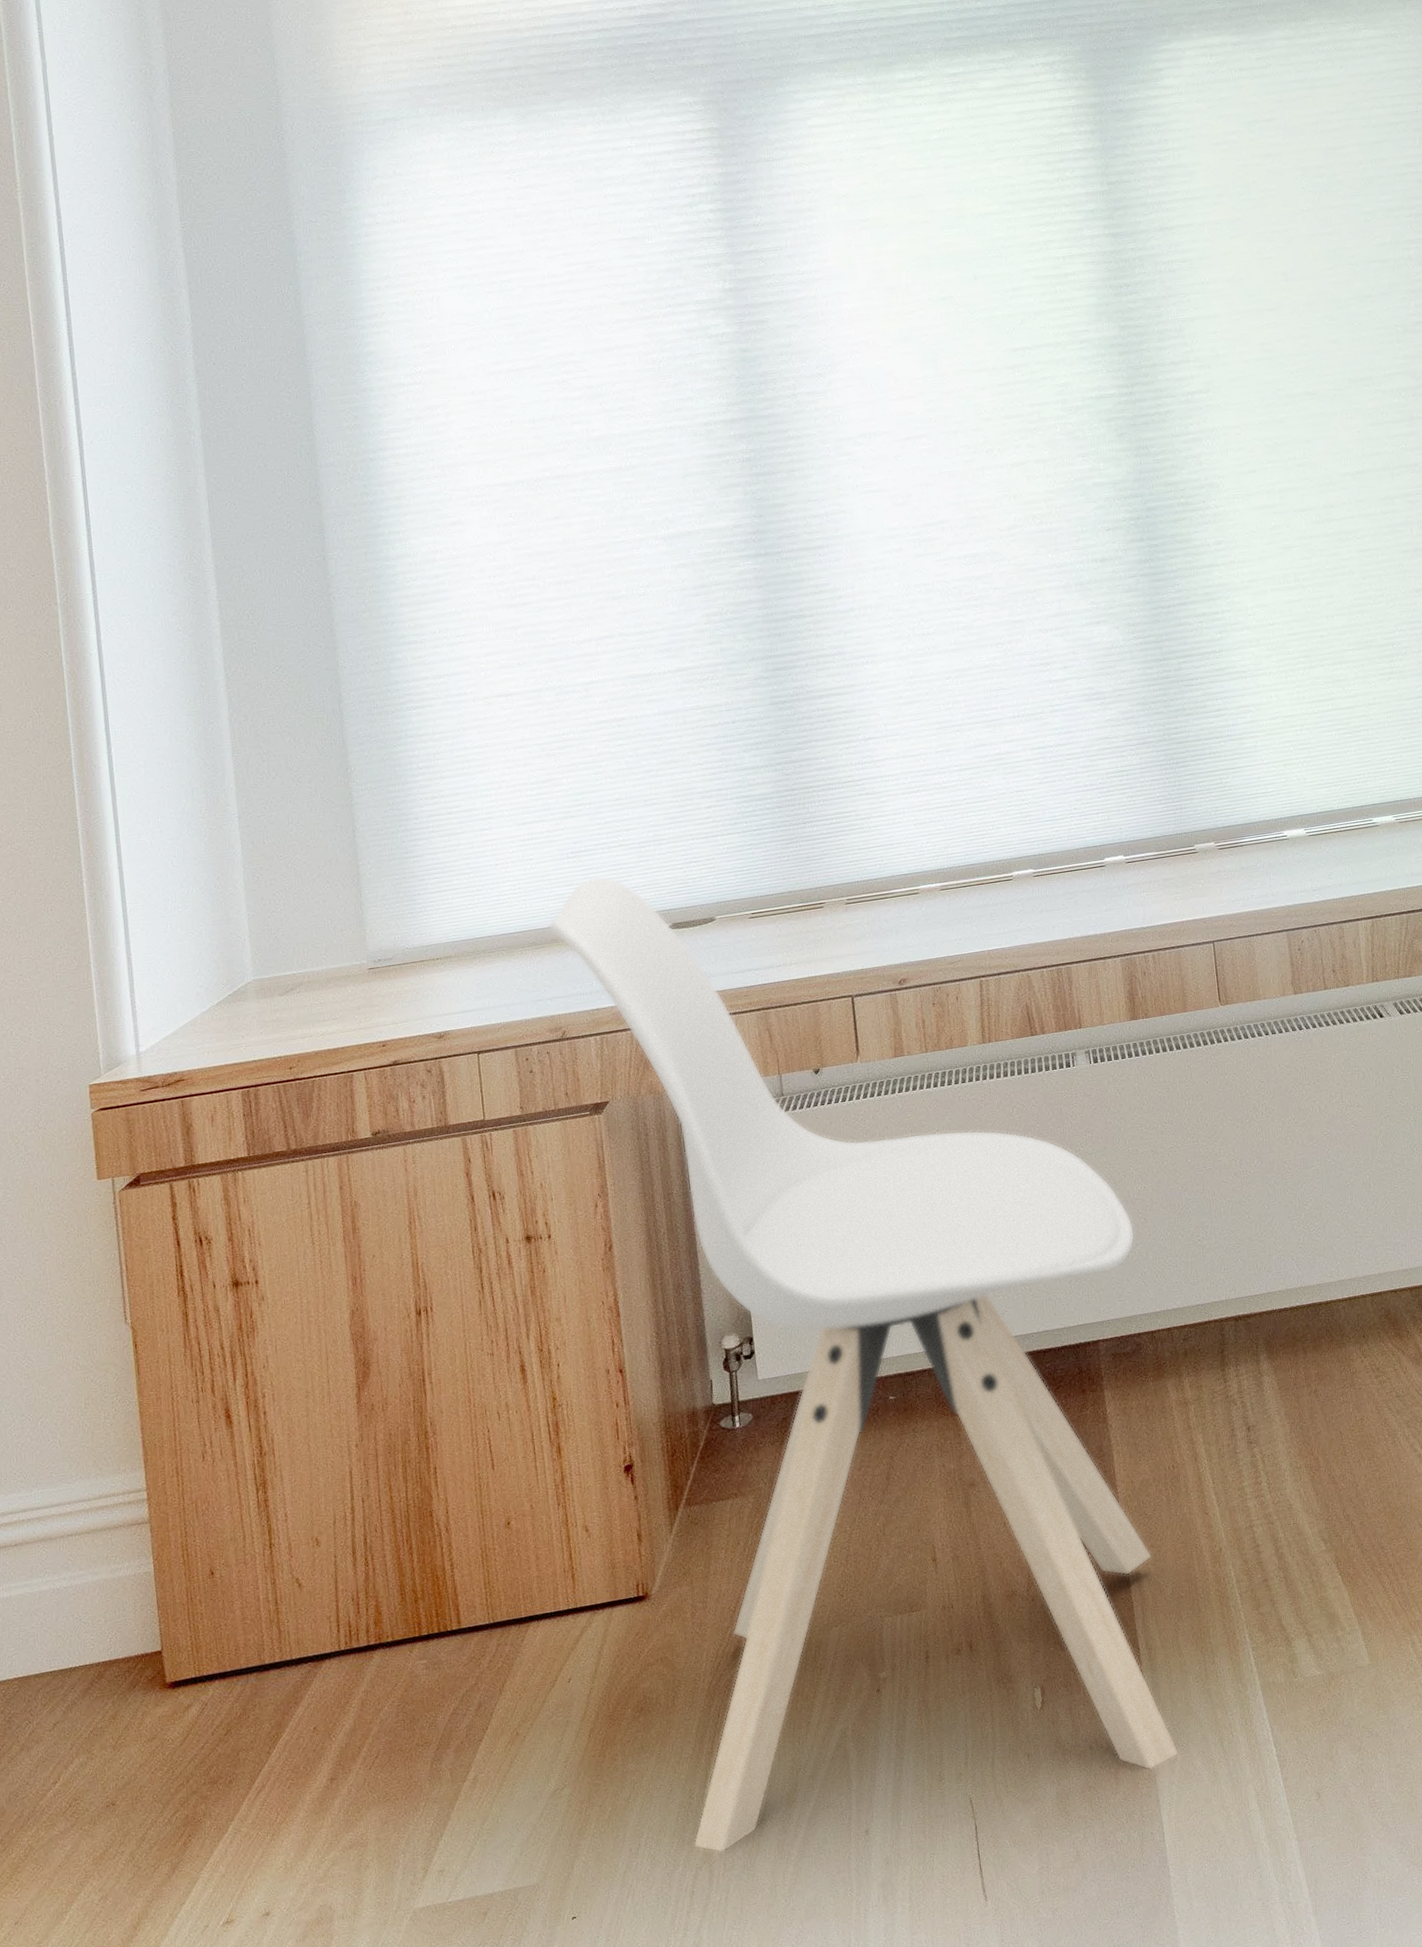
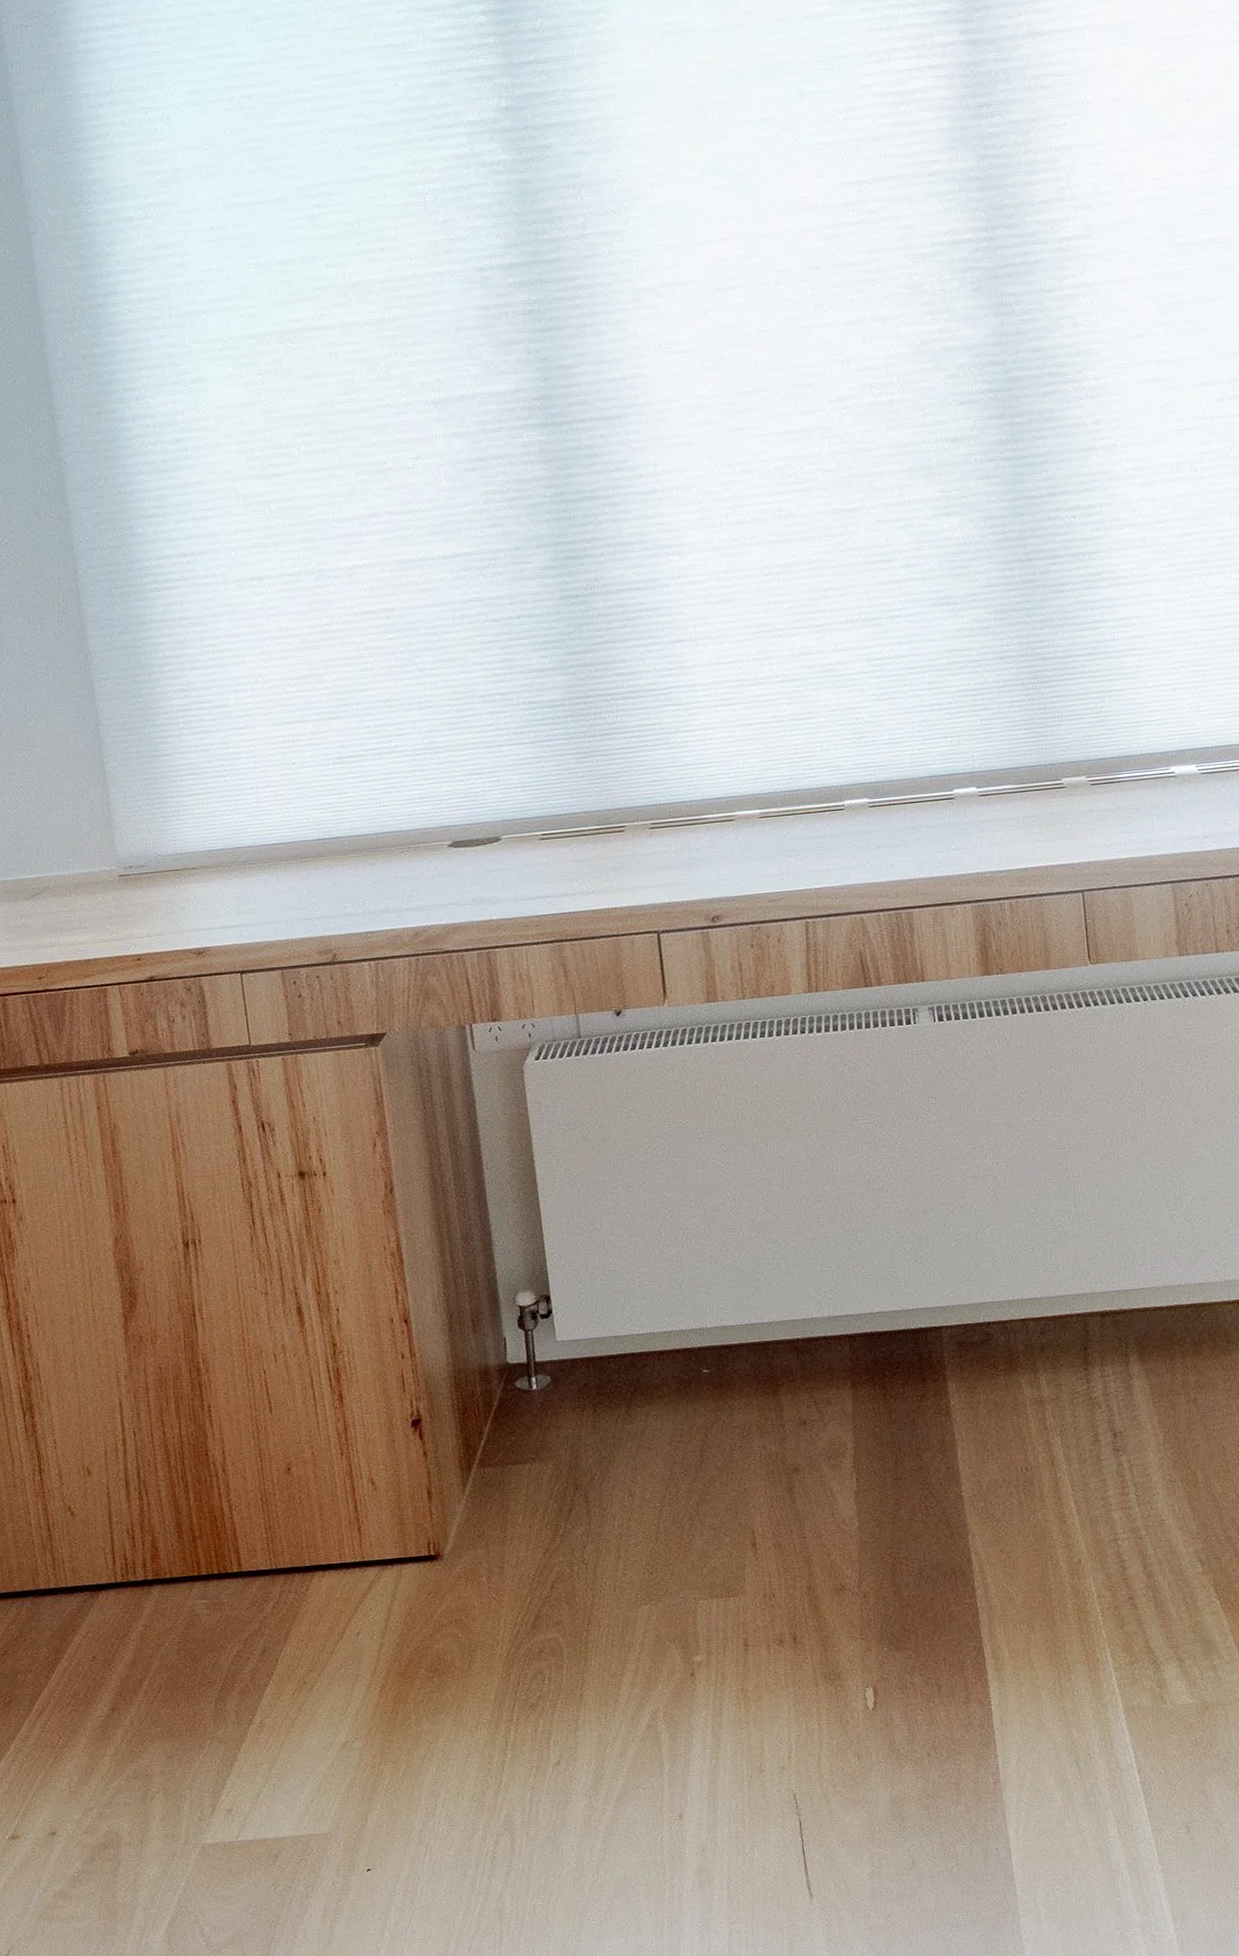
chair: present [548,876,1179,1853] -> none [314,785,1029,1822]

